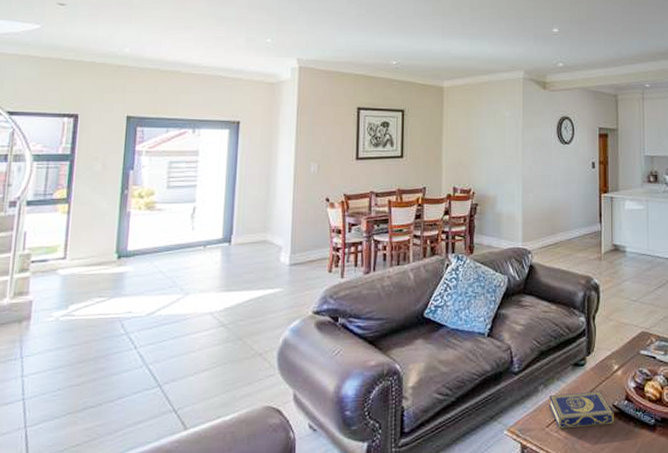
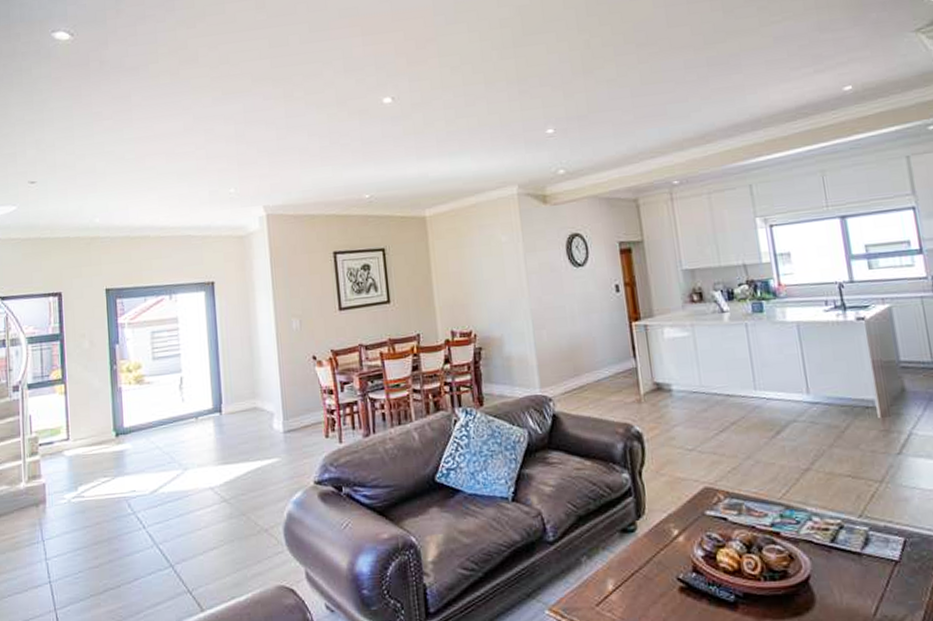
book: present [549,391,615,429] -> none [595,561,682,608]

